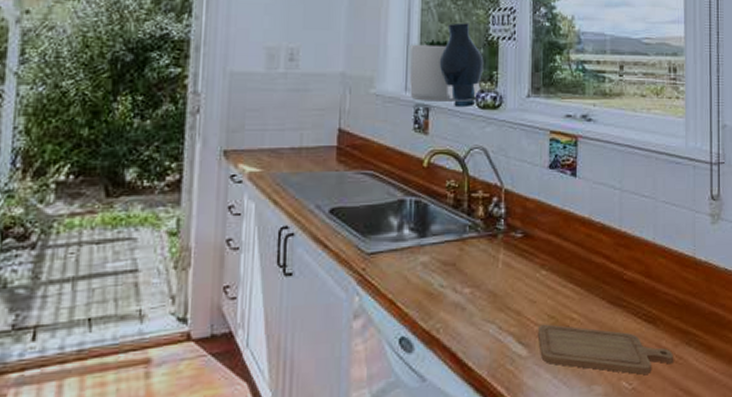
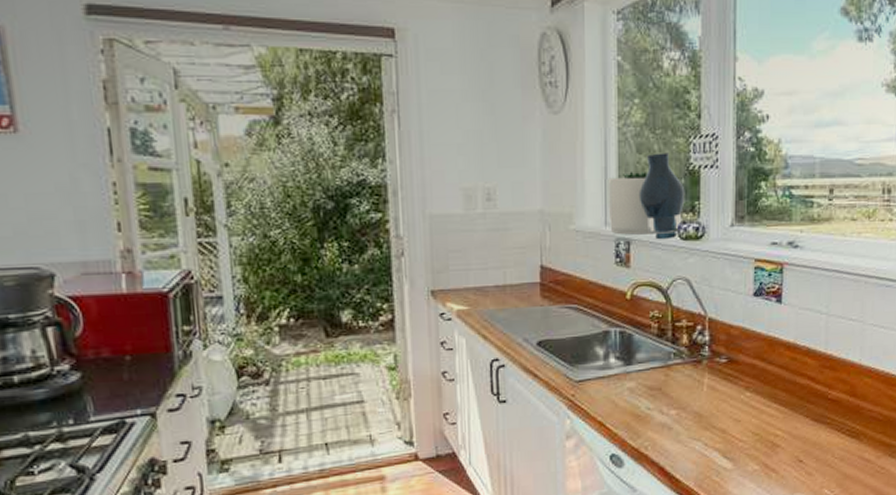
chopping board: present [537,324,674,375] -> none [742,440,877,483]

